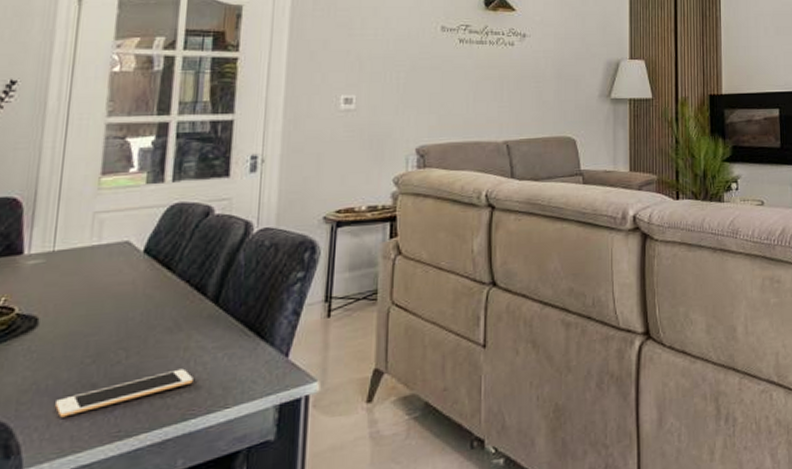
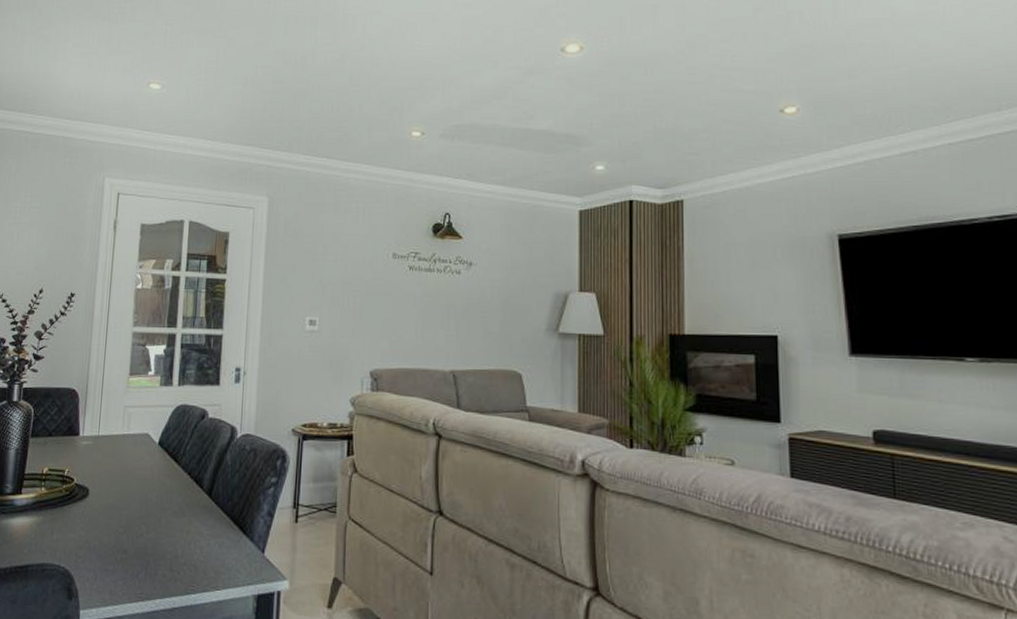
cell phone: present [55,368,193,418] -> none [100,548,193,574]

